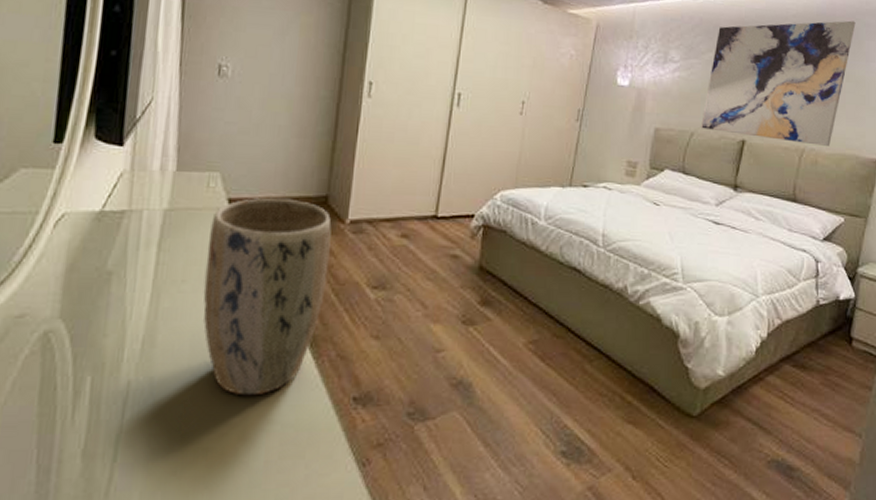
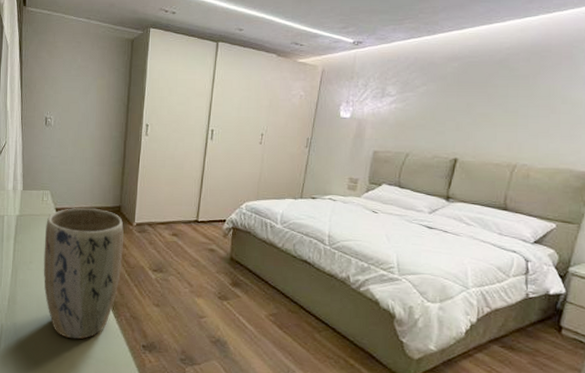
wall art: present [700,20,856,146] -> none [415,48,573,162]

